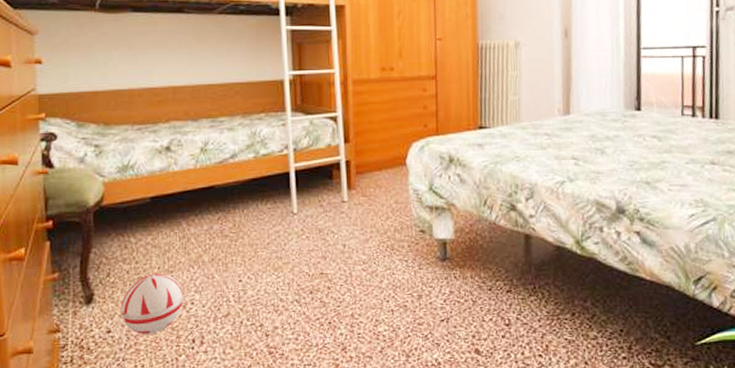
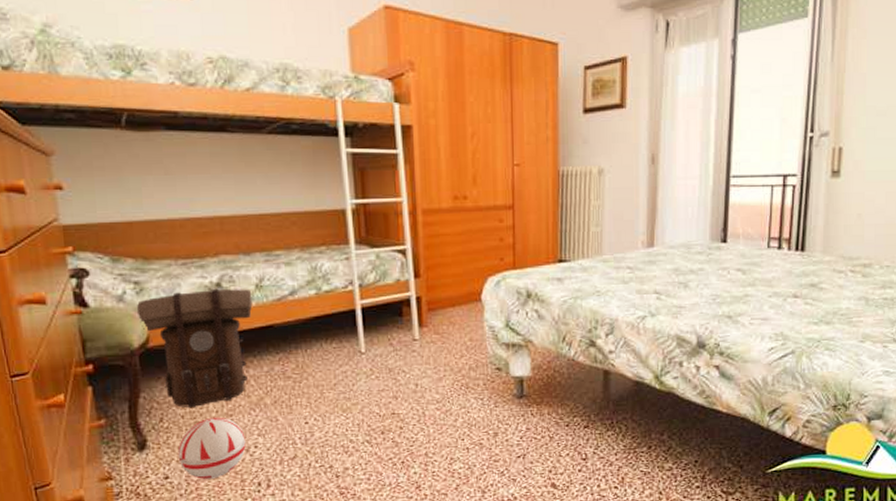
backpack: none [96,151,197,264] -> present [137,288,253,409]

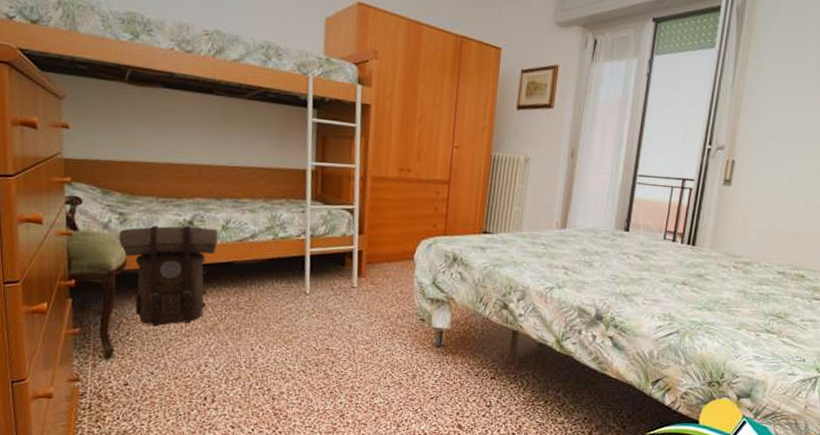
ball: present [177,417,246,479] -> none [138,336,198,390]

